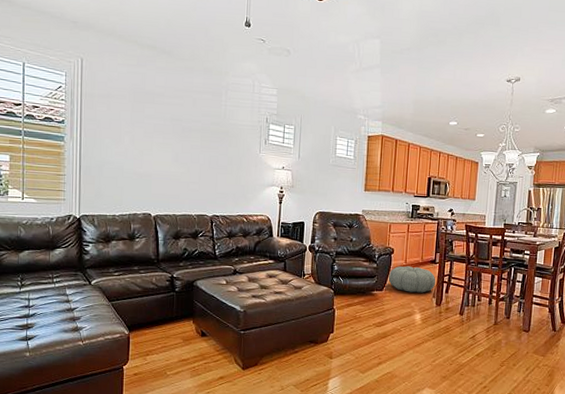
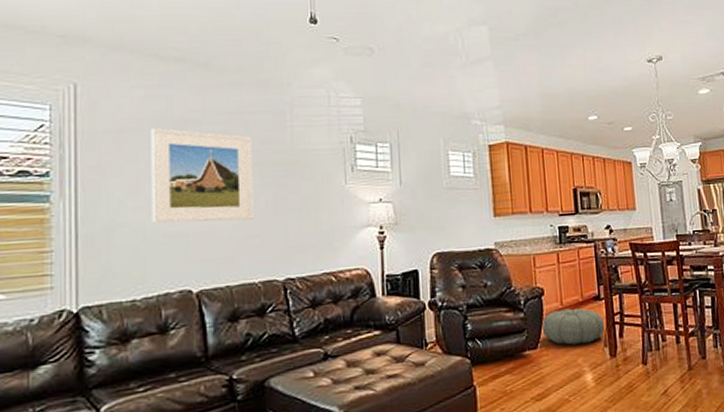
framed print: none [128,97,197,170] -> present [151,128,254,223]

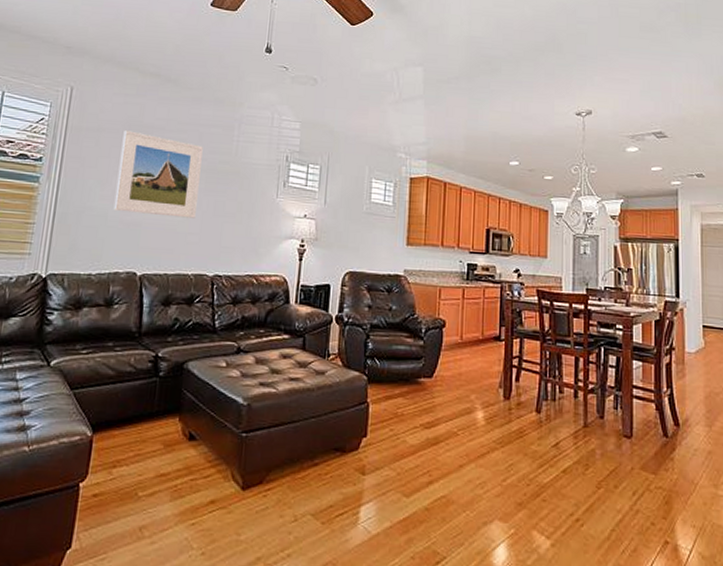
pouf: present [541,308,605,345] -> none [439,343,503,381]

